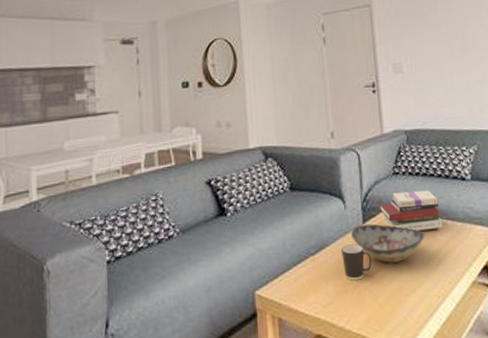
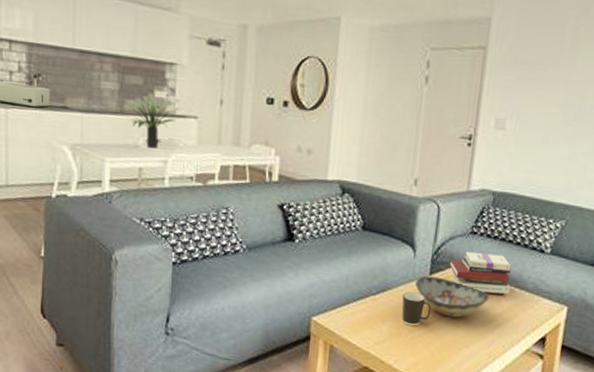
flower arrangement: none [46,97,100,151] -> present [123,93,179,149]

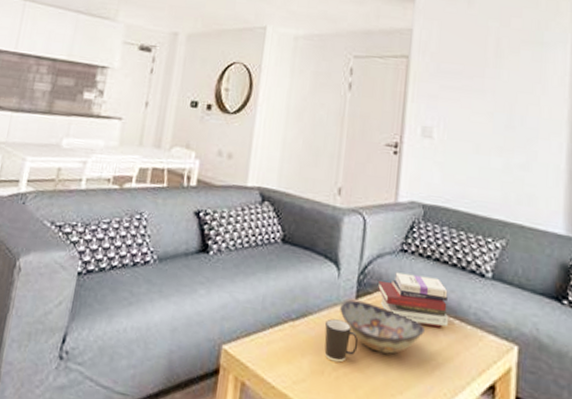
flower arrangement: present [123,93,179,149] -> none [52,94,105,149]

